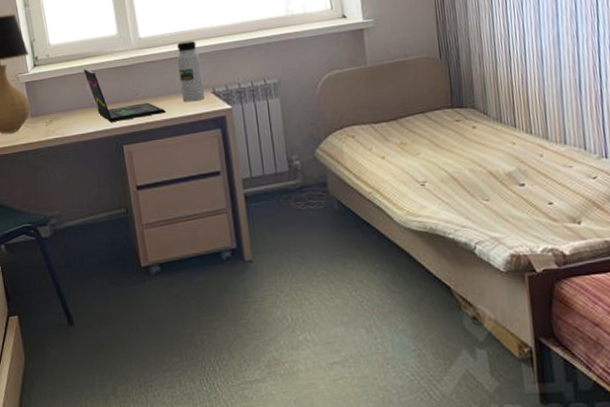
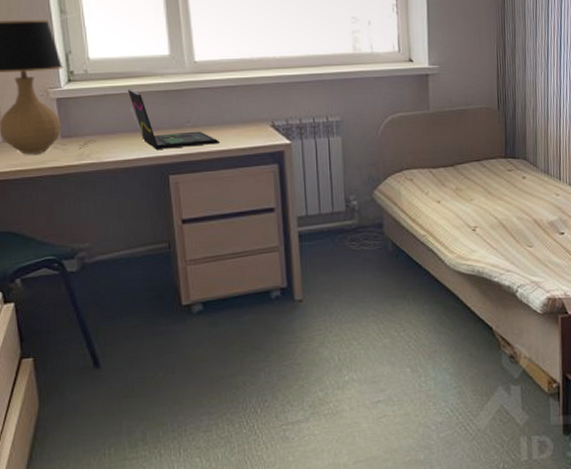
water bottle: present [176,40,205,102] -> none [234,69,263,133]

